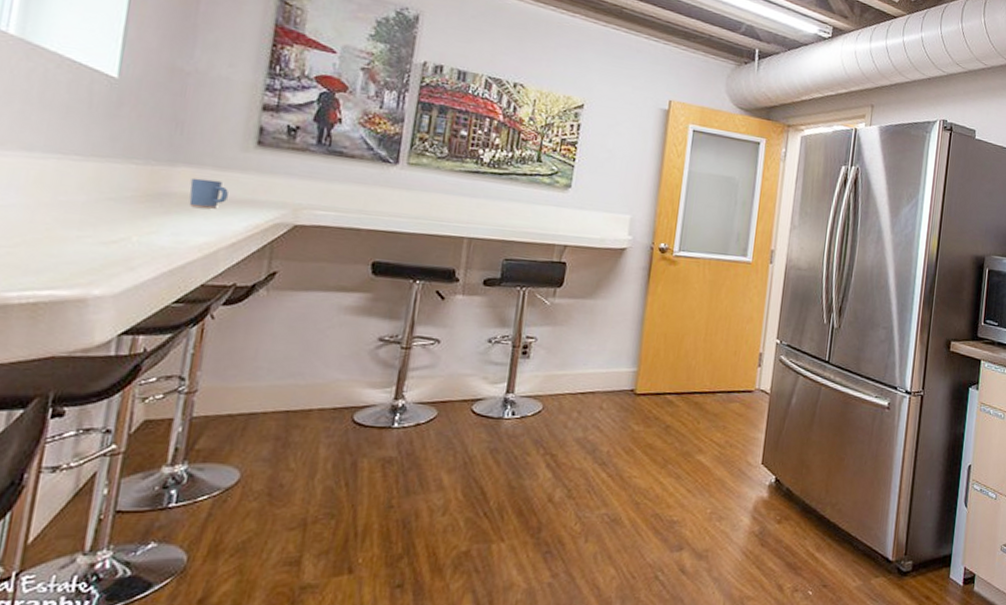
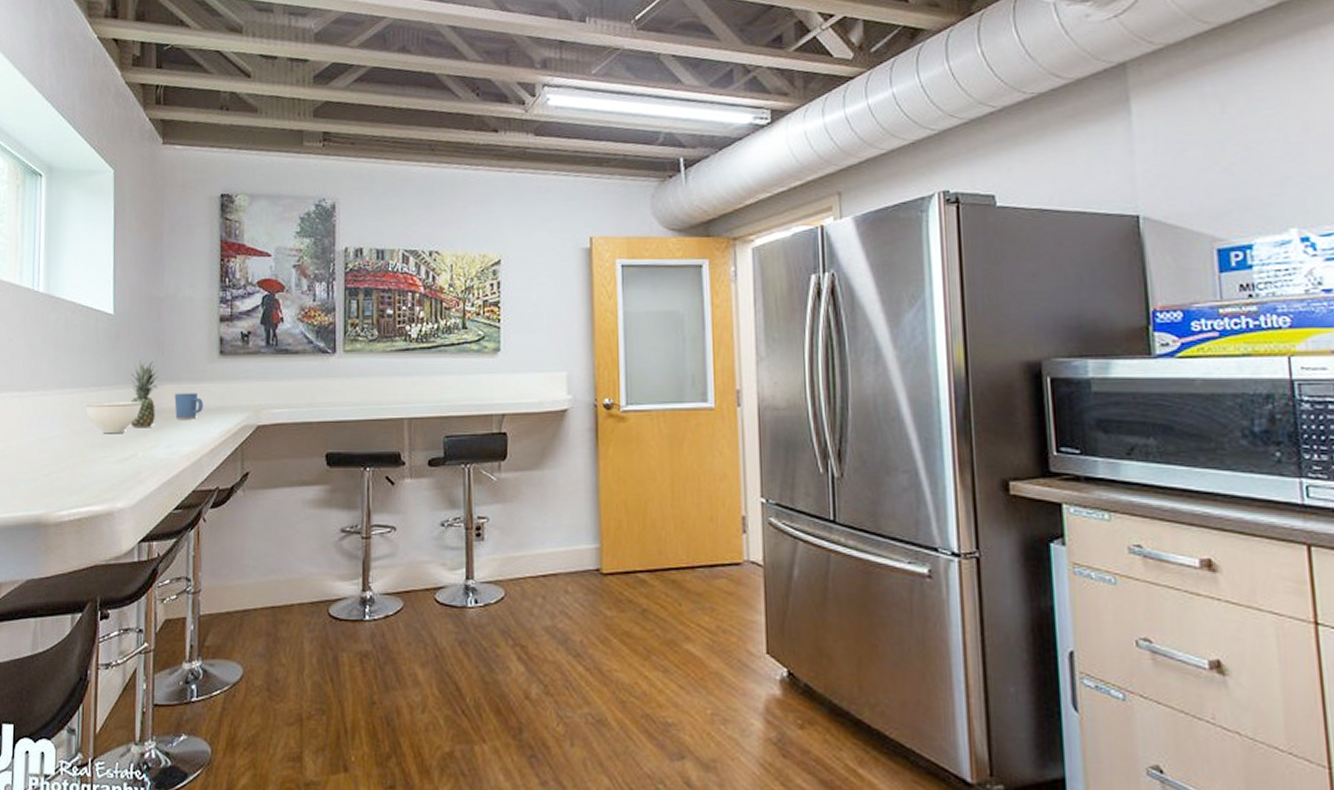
bowl: none [60,172,147,213] -> present [84,402,143,434]
fruit: none [125,135,173,211] -> present [130,360,159,428]

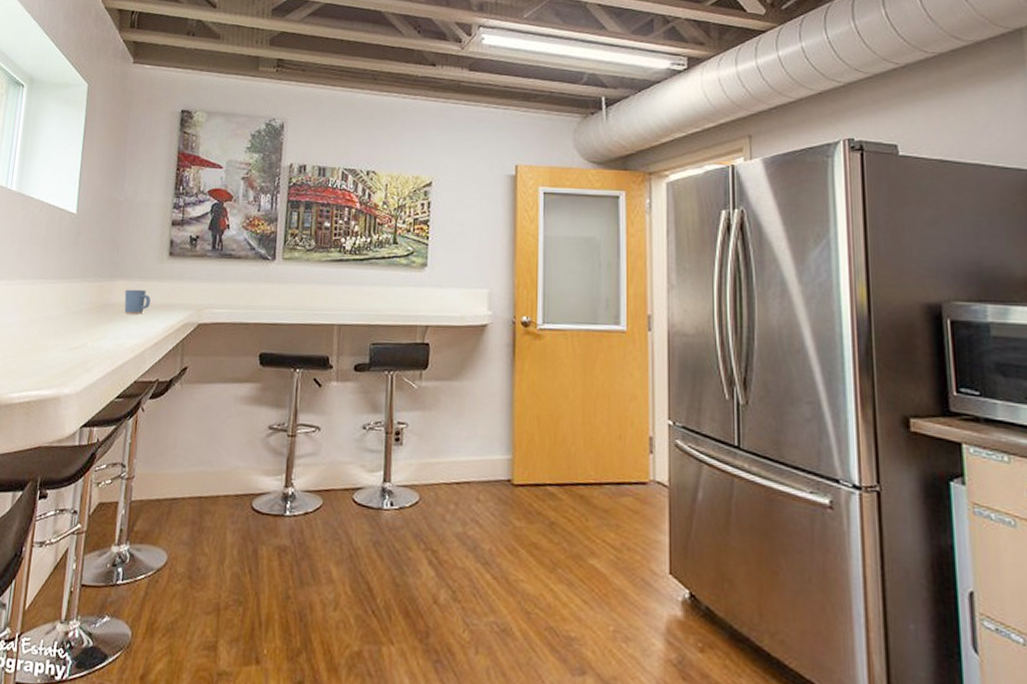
bowl: present [84,402,143,434] -> none [42,293,96,324]
fruit: present [130,360,159,428] -> none [83,257,113,320]

